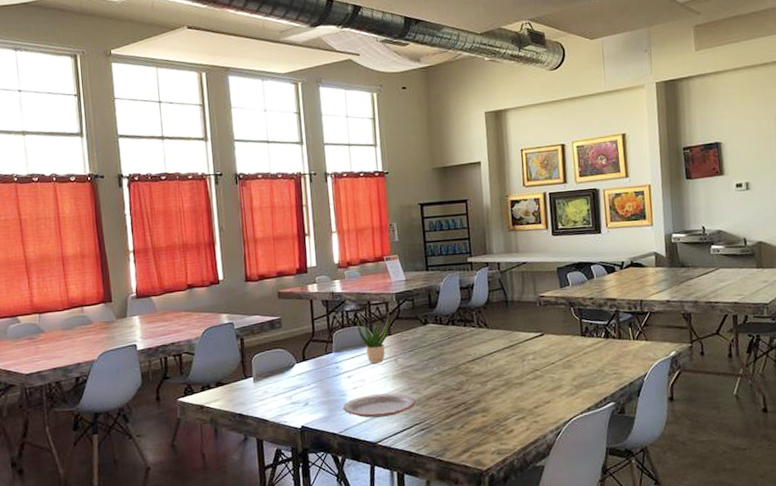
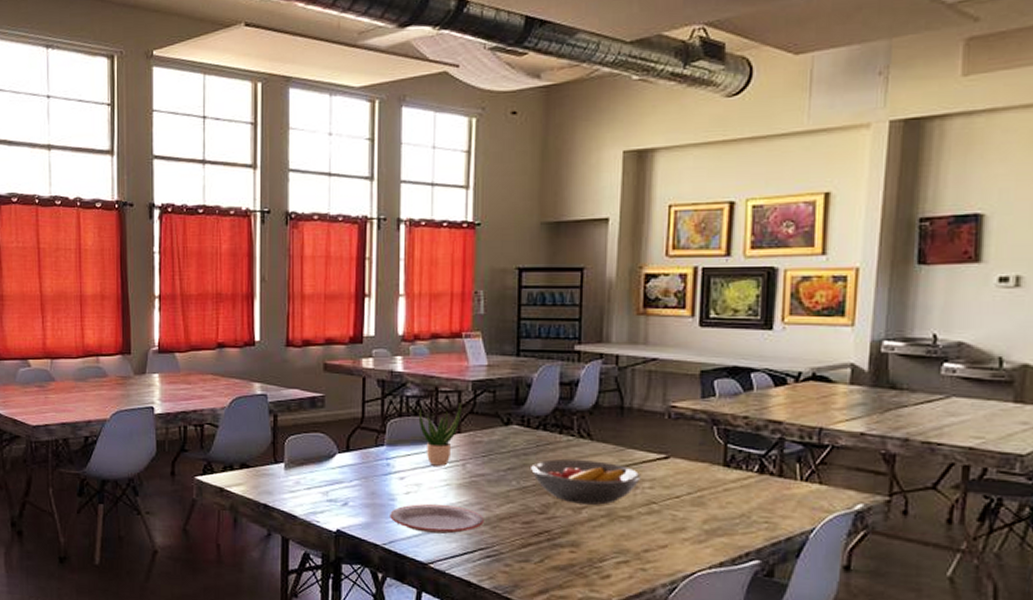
fruit bowl: none [446,343,526,379] -> present [531,459,641,505]

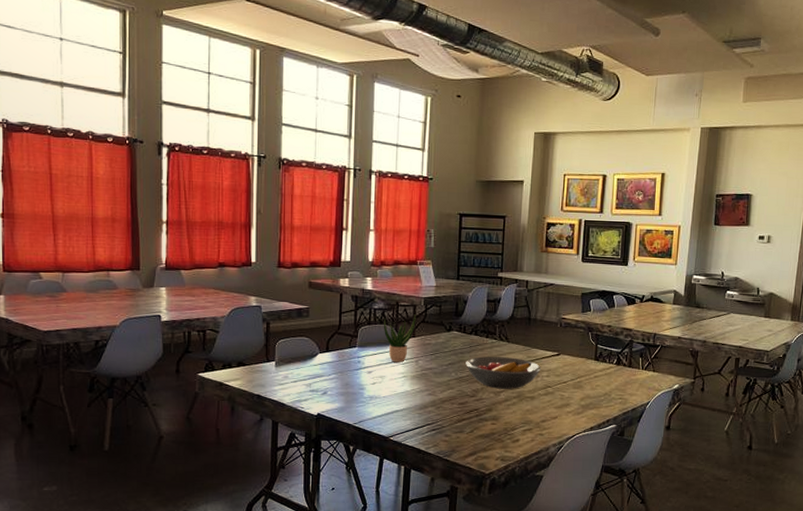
plate: present [390,503,484,534] -> none [360,391,431,414]

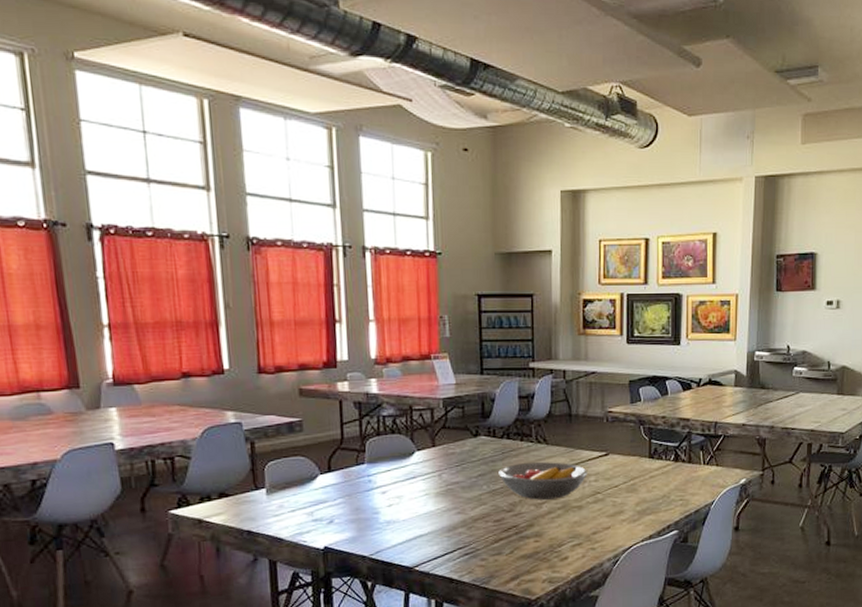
potted plant: present [383,314,416,362] -> none [395,419,435,478]

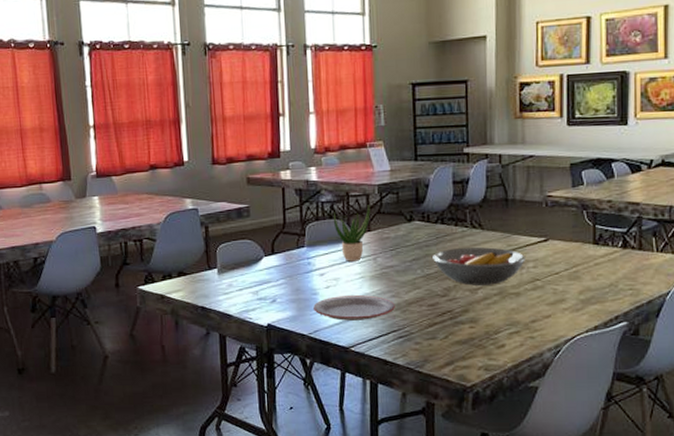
plate: none [375,512,461,540] -> present [313,294,395,321]
potted plant: none [395,419,435,478] -> present [333,205,371,262]

